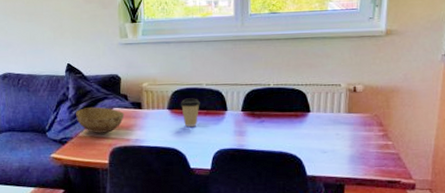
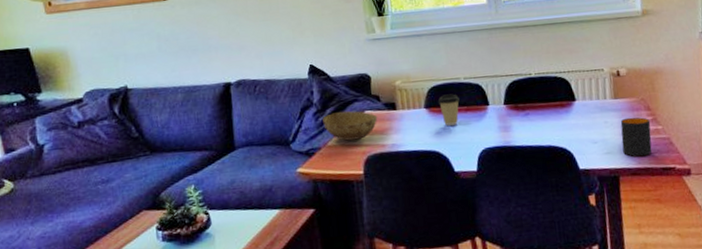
mug: none [350,131,381,169] -> present [620,117,652,157]

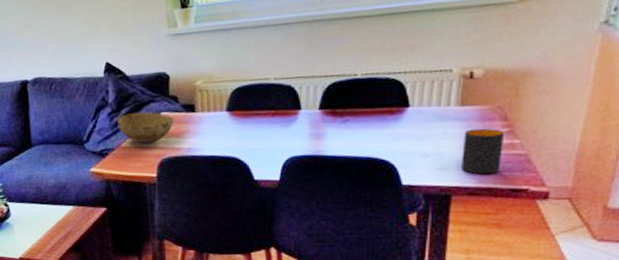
coffee cup: present [437,94,460,126] -> none [241,96,267,132]

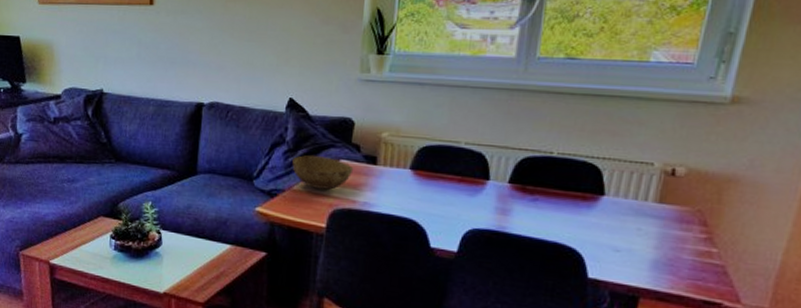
mug: present [461,128,505,175] -> none [653,229,703,281]

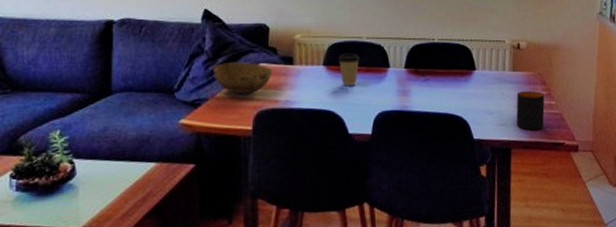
coffee cup: none [427,158,454,196] -> present [337,53,360,87]
mug: none [653,229,703,281] -> present [516,90,545,130]

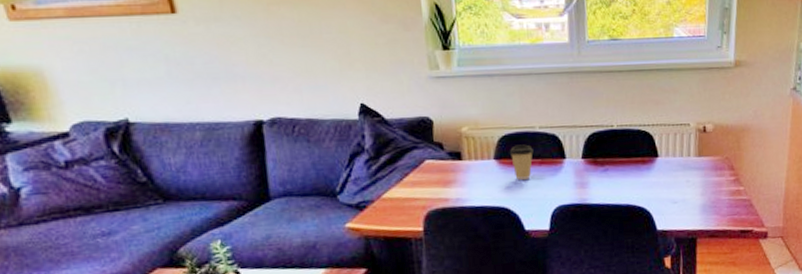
bowl: present [213,61,273,95] -> none [376,159,441,194]
mug: present [516,90,545,130] -> none [702,176,733,219]

